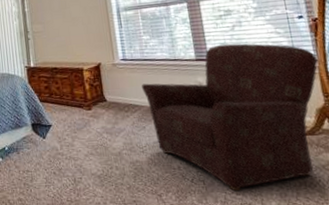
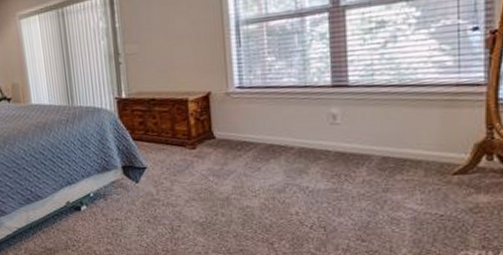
armchair: present [142,43,318,192] -> none [260,64,488,238]

